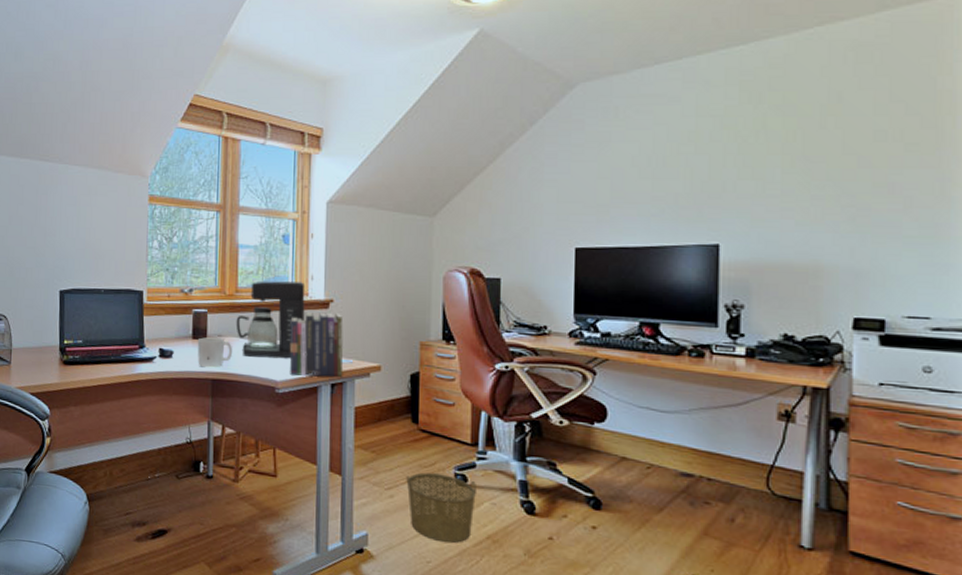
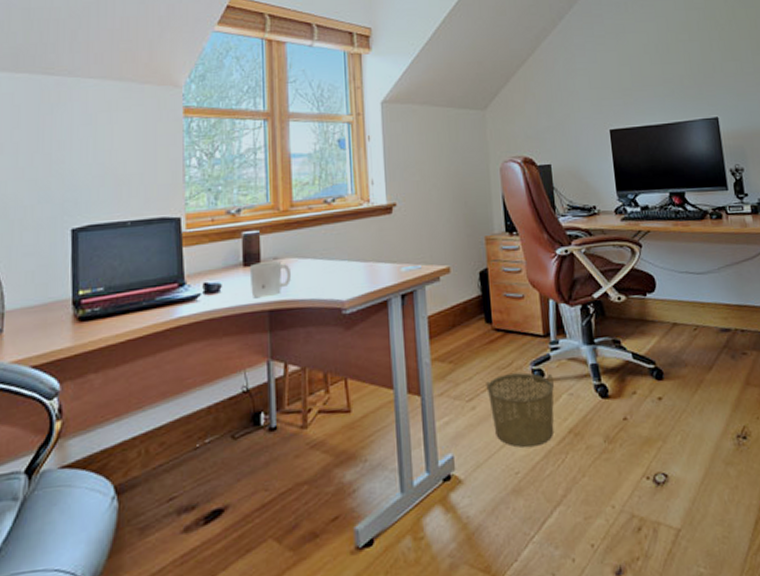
coffee maker: present [236,281,306,358] -> none [293,187,368,278]
books: present [289,312,343,378] -> none [352,216,413,292]

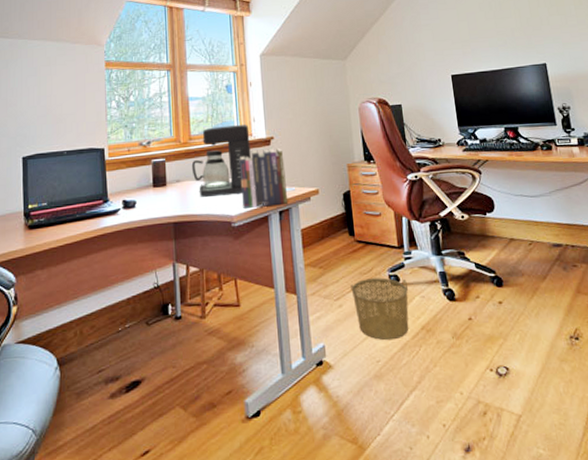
mug: present [249,261,291,298] -> none [158,183,190,213]
coffee maker: none [293,187,368,278] -> present [191,124,251,197]
books: none [352,216,413,292] -> present [239,147,289,208]

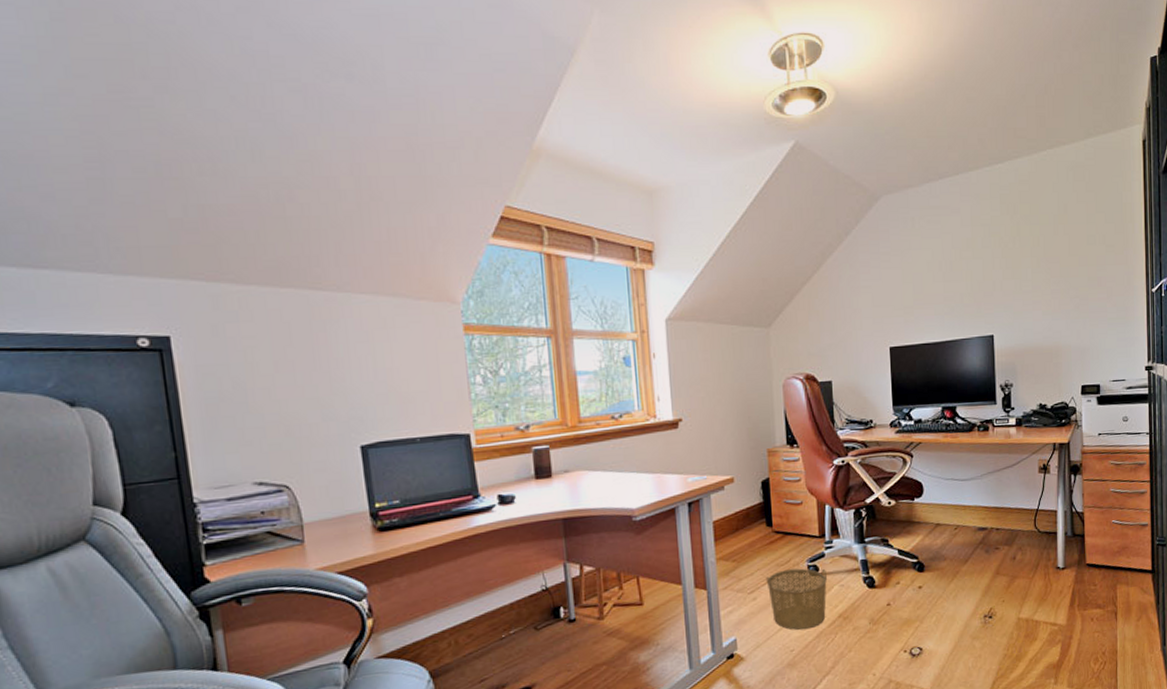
coffee maker: present [191,124,251,197] -> none [582,403,655,489]
books: present [239,147,289,208] -> none [640,431,699,501]

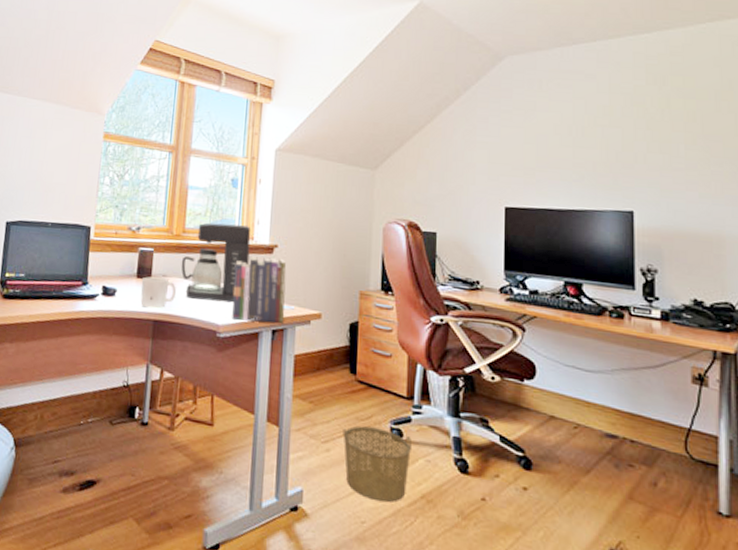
mug: none [541,474,582,508] -> present [140,276,176,309]
coffee maker: none [582,403,655,489] -> present [181,222,251,302]
books: none [640,431,699,501] -> present [232,256,287,324]

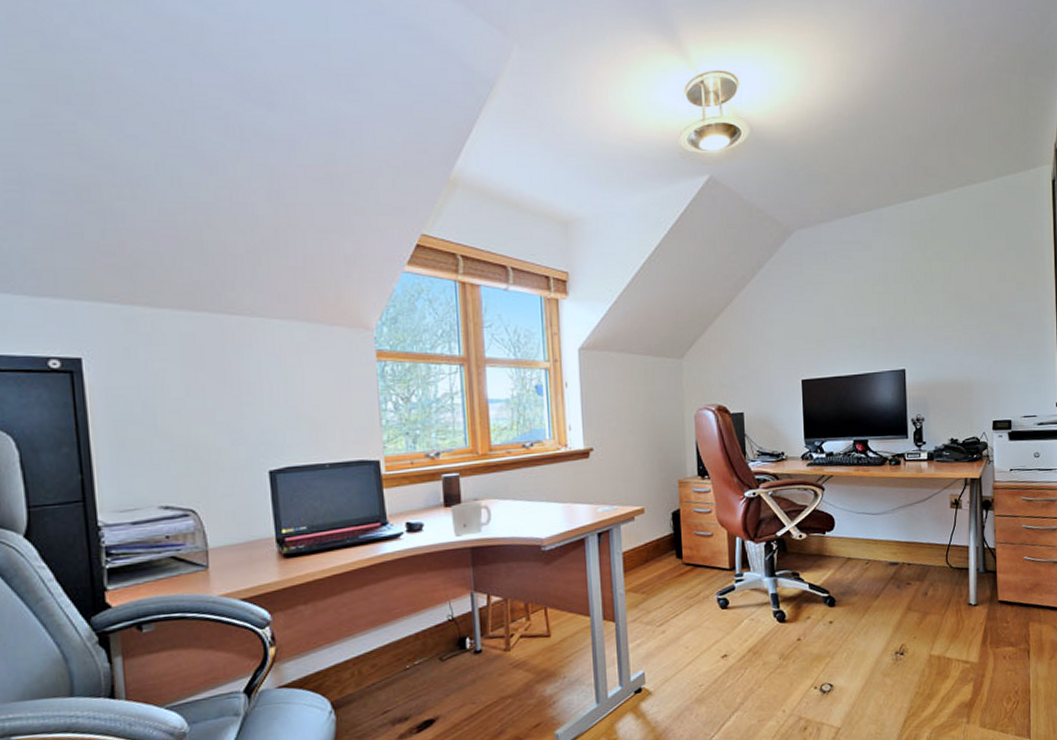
coffee maker: present [181,222,251,302] -> none [492,432,566,518]
books: present [232,256,287,324] -> none [551,460,609,530]
basket: present [343,425,413,503] -> none [675,601,738,665]

